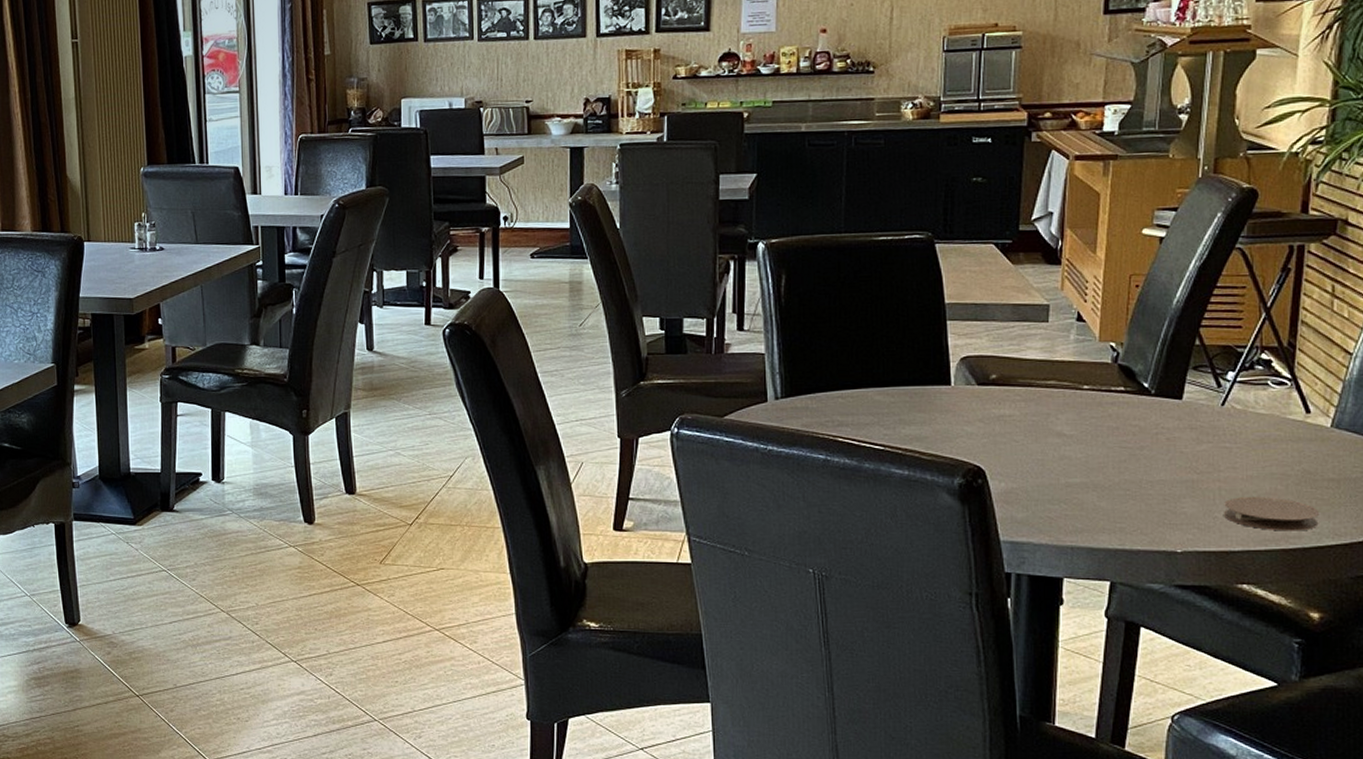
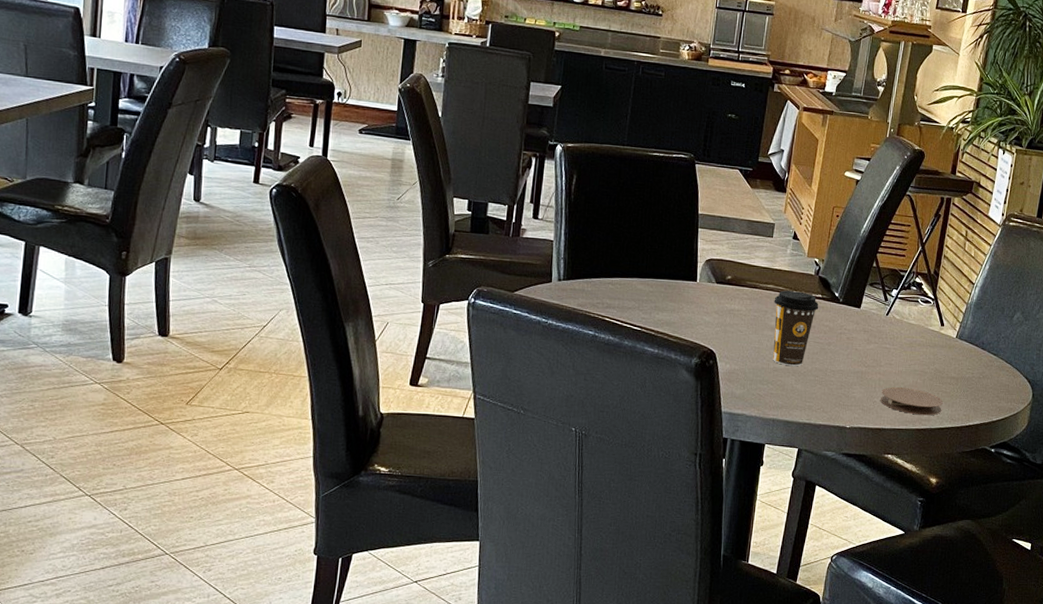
coffee cup: none [1058,386,1122,480] -> present [773,290,819,367]

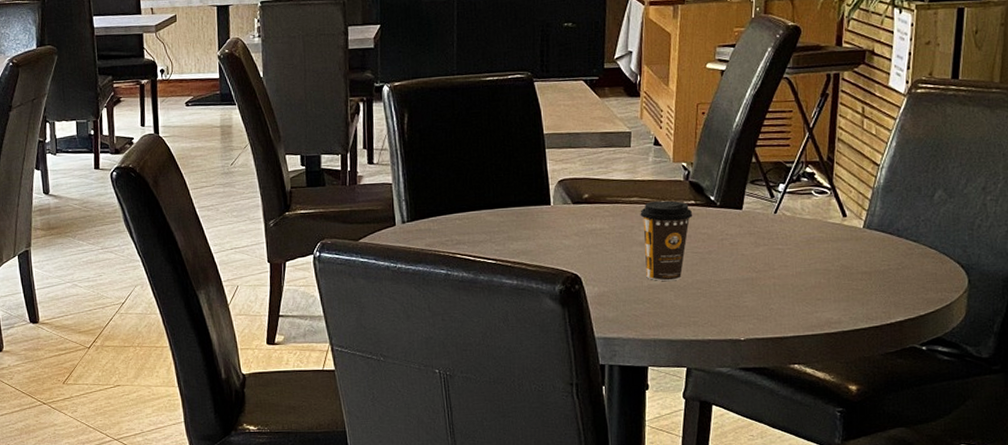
coaster: present [880,387,944,416] -> none [777,289,856,318]

